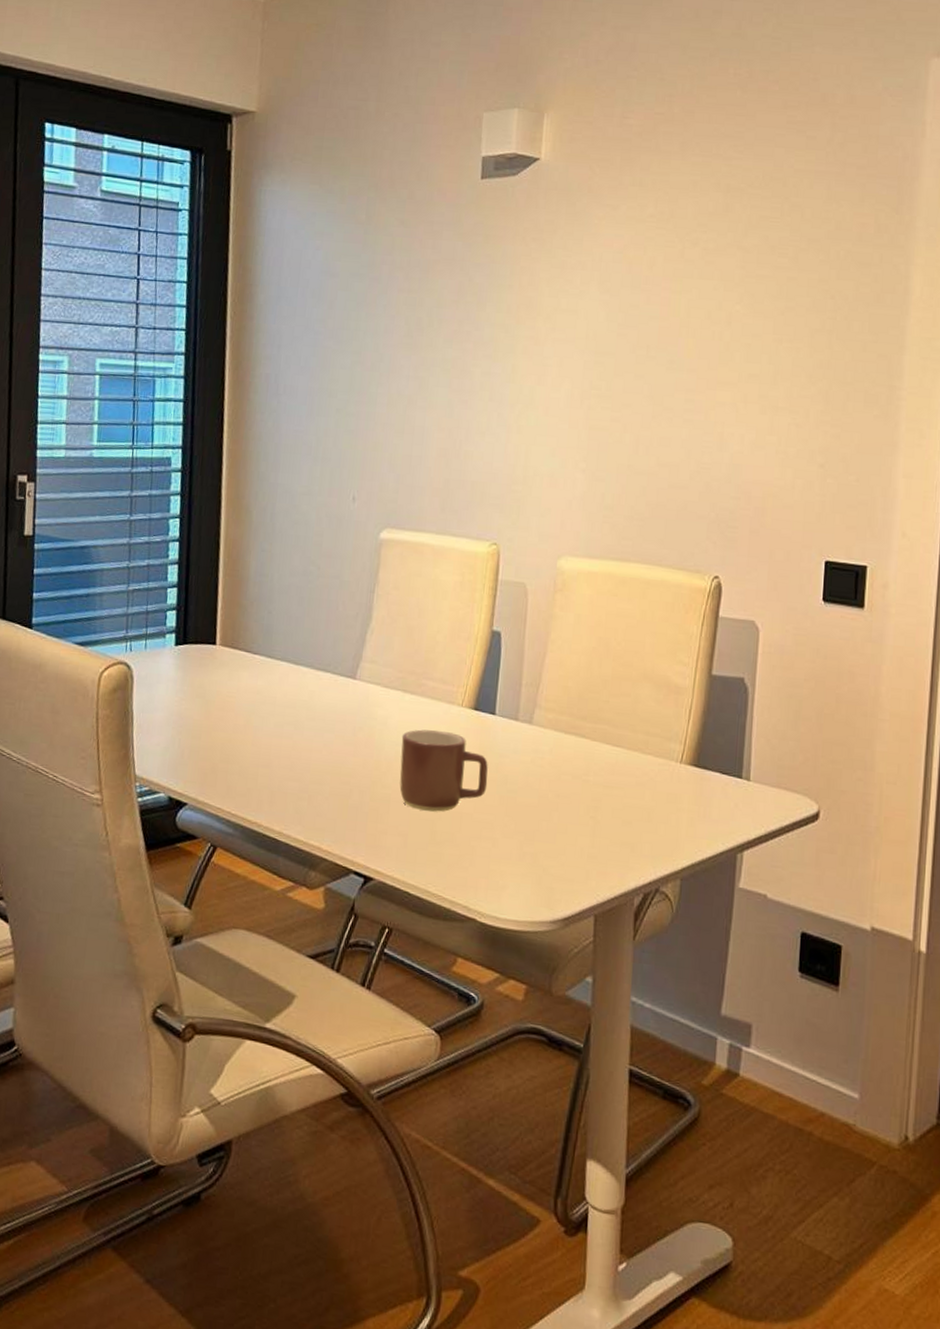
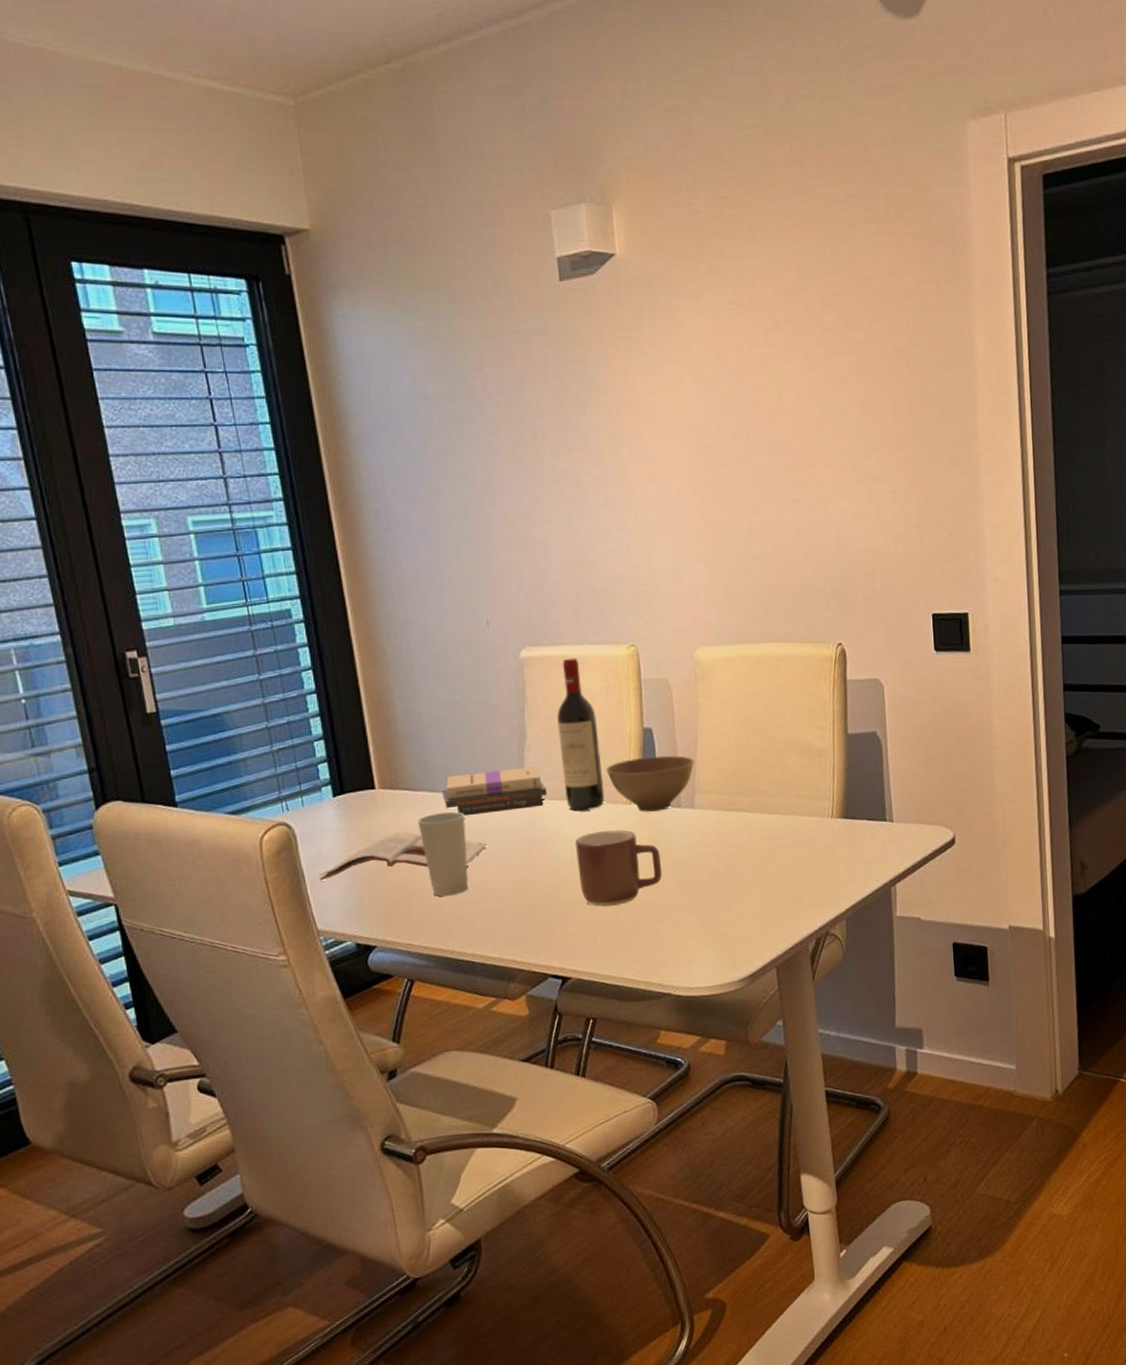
magazine: none [146,691,314,737] -> present [318,831,487,881]
cup: none [250,680,297,767] -> present [417,812,469,897]
books: none [278,645,383,693] -> present [442,766,547,816]
wine bottle: none [400,546,446,705] -> present [557,657,605,810]
bowl: none [445,660,540,721] -> present [605,755,695,812]

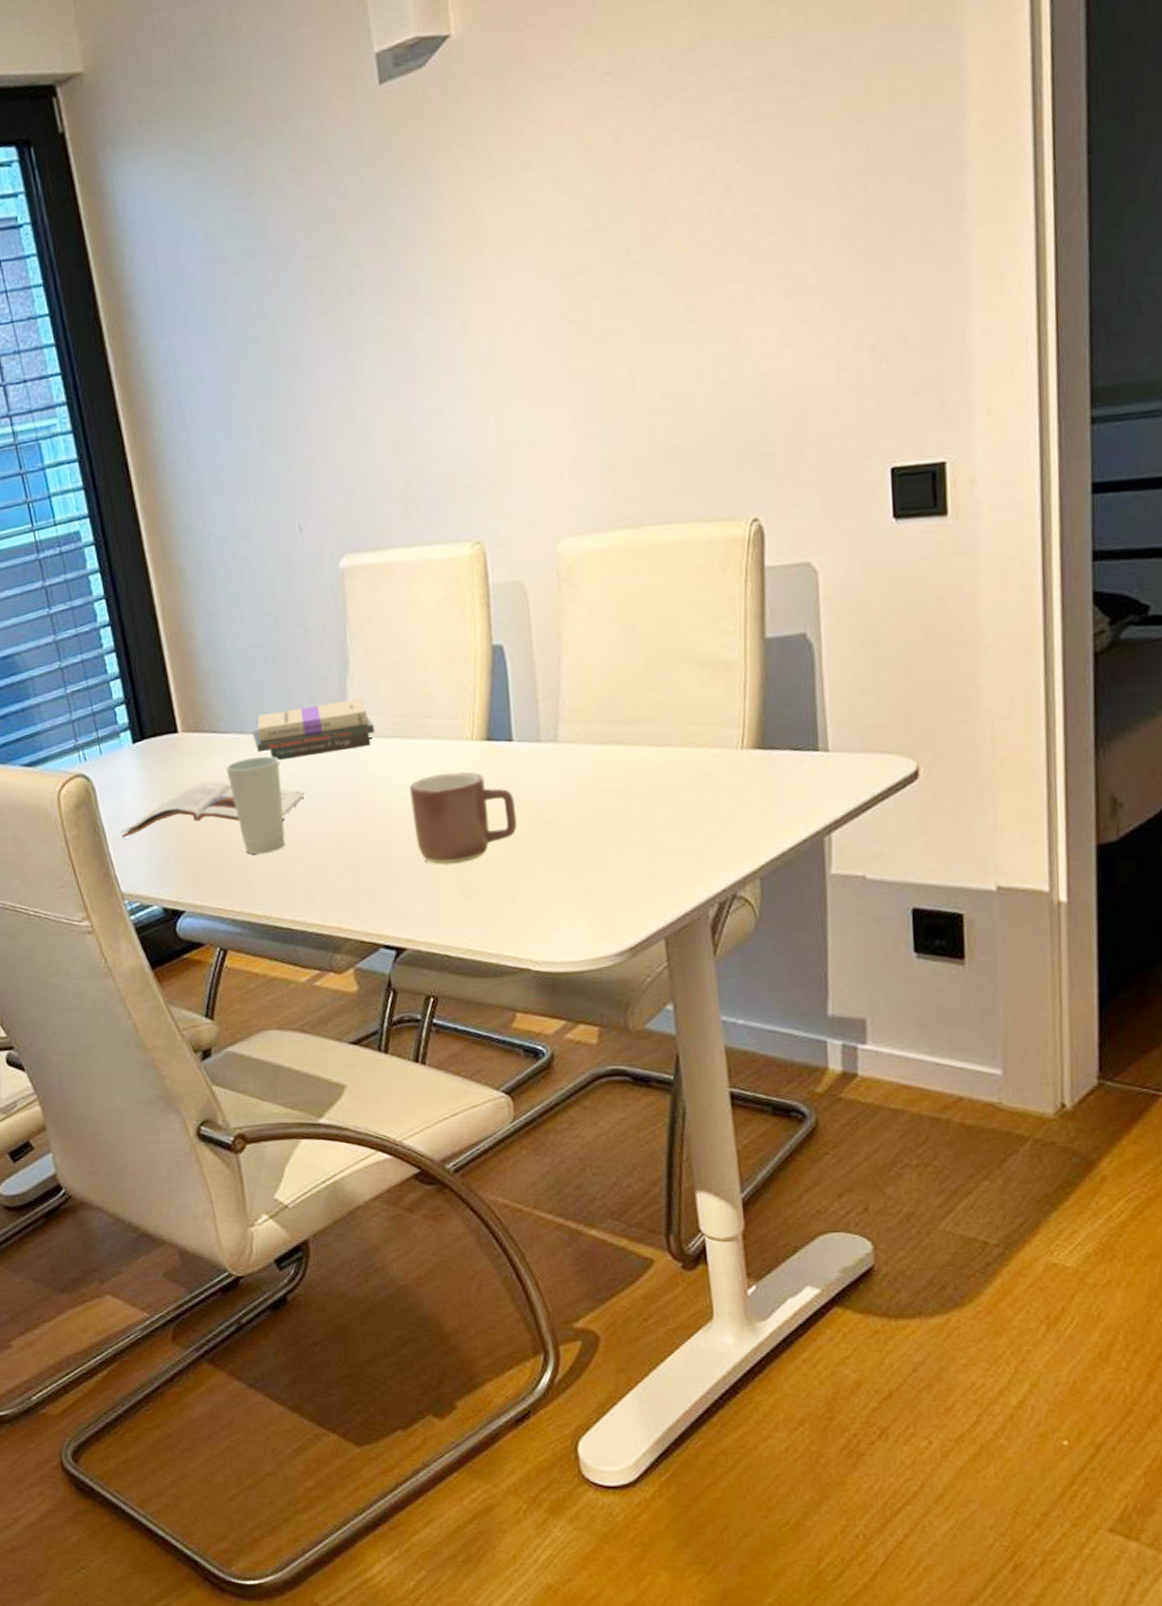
wine bottle: present [557,657,605,810] -> none [385,563,445,750]
bowl: present [605,755,695,812] -> none [445,677,558,749]

